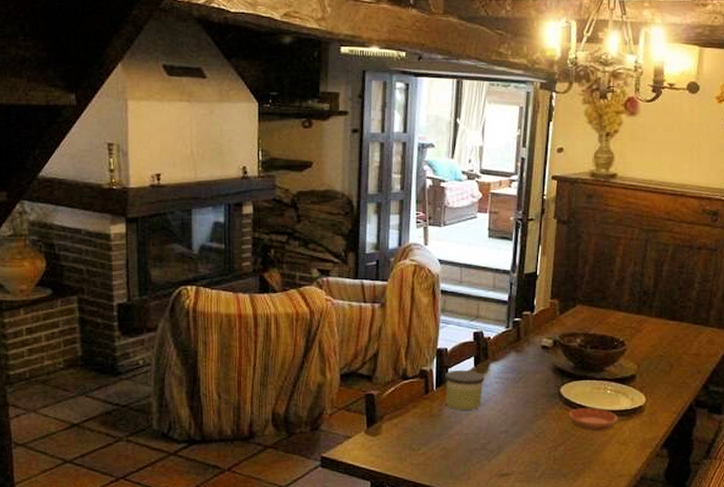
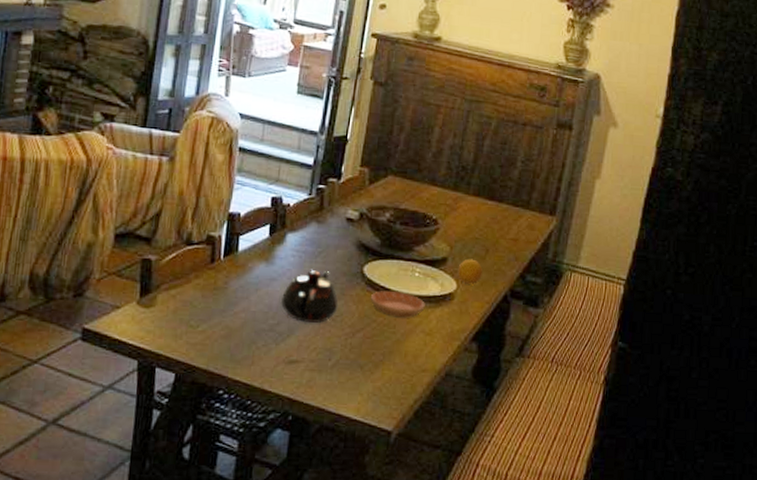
candle: present [445,370,485,410] -> none [233,238,280,285]
teapot: none [489,394,540,440] -> present [280,270,339,323]
fruit: none [646,374,668,397] -> present [457,258,483,284]

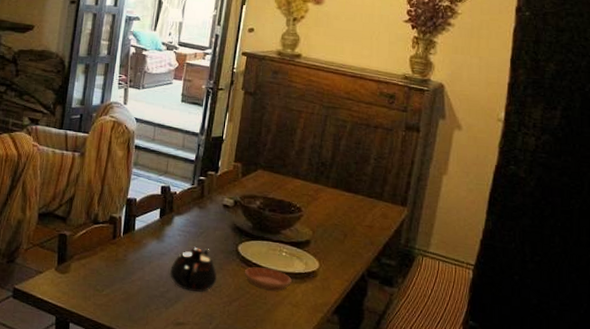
fruit: present [457,258,483,284] -> none [319,242,342,264]

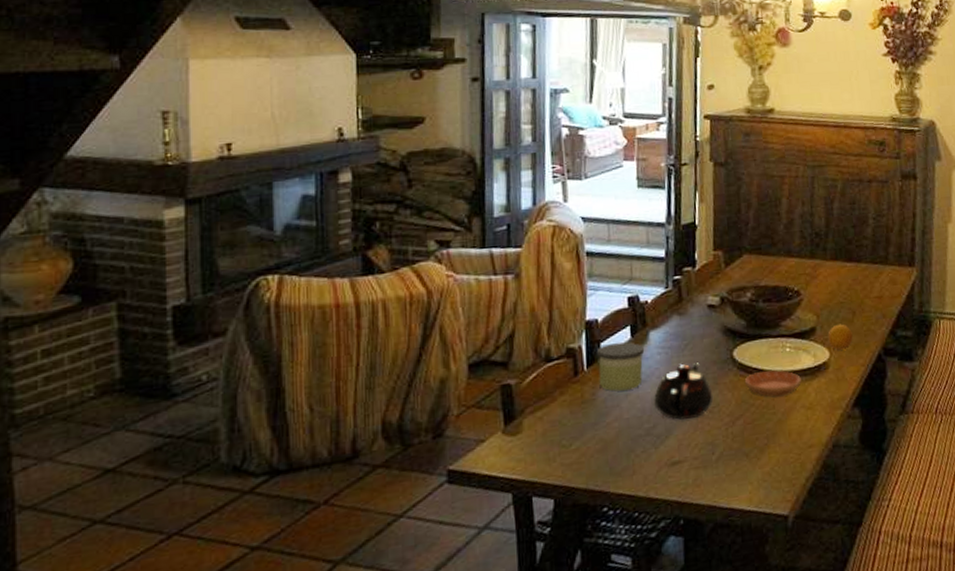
candle: none [130,219,169,259] -> present [597,342,645,392]
fruit: none [319,242,342,264] -> present [828,324,853,350]

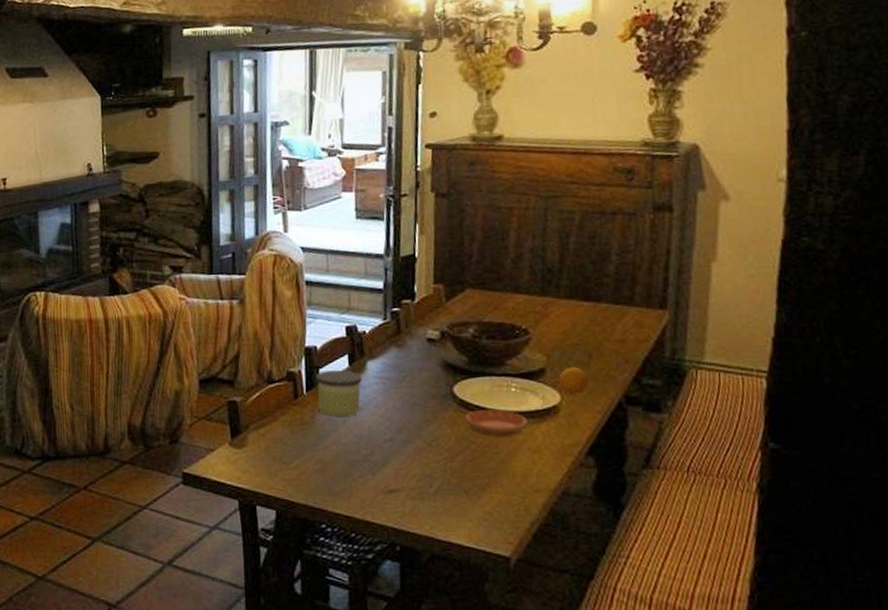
teapot: present [653,363,714,420] -> none [370,395,432,450]

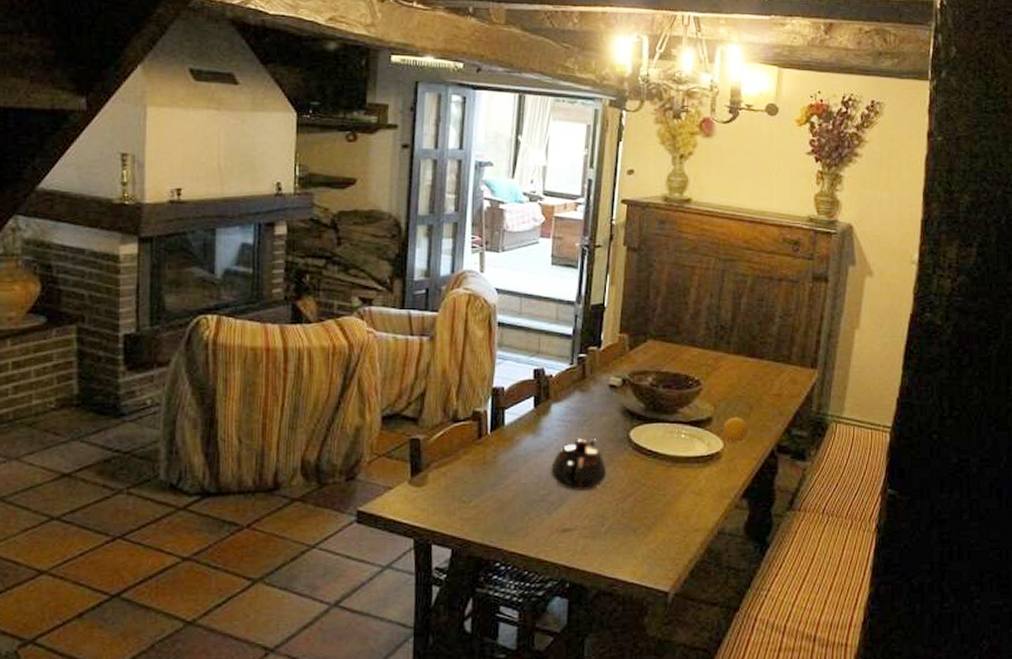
candle: present [316,370,362,416] -> none [501,412,546,457]
teapot: none [370,395,432,450] -> present [550,439,607,490]
saucer: present [466,409,528,437] -> none [639,454,693,480]

